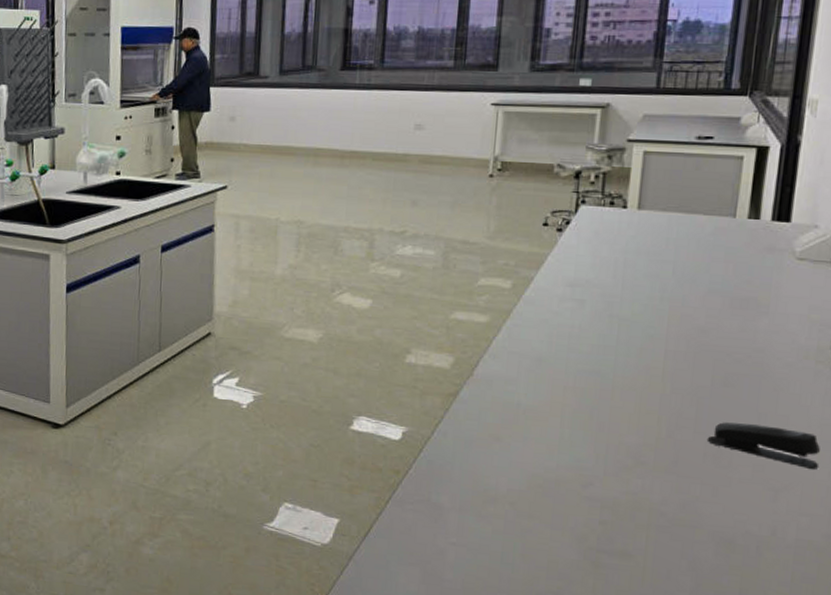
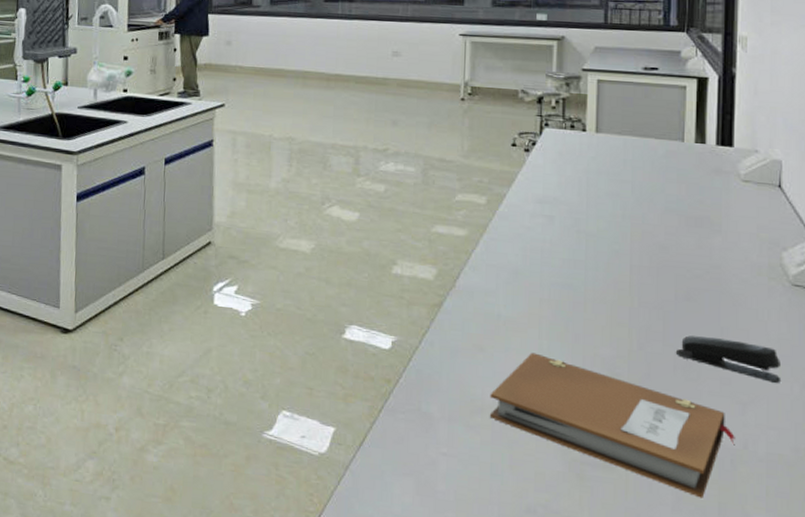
notebook: none [502,441,764,585] -> present [489,352,735,498]

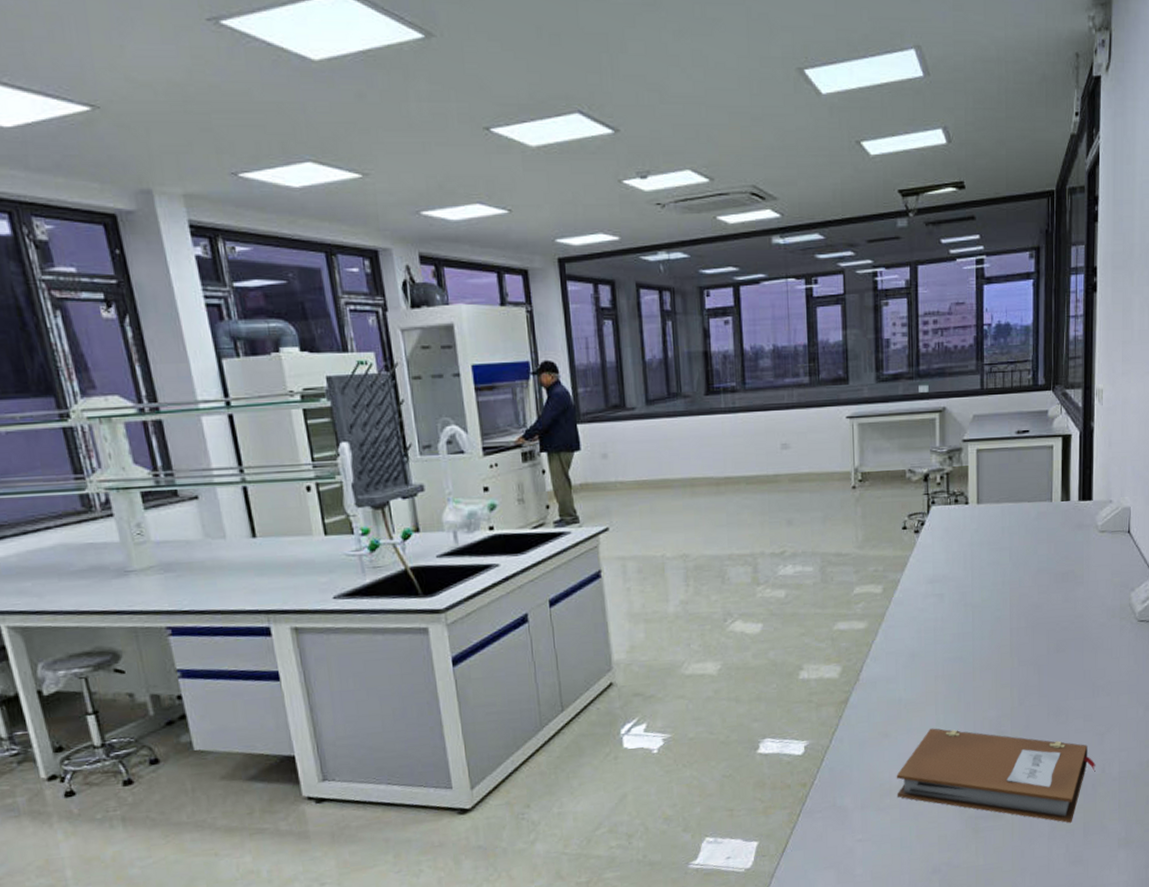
stapler: present [675,335,782,383] -> none [1048,680,1130,711]

